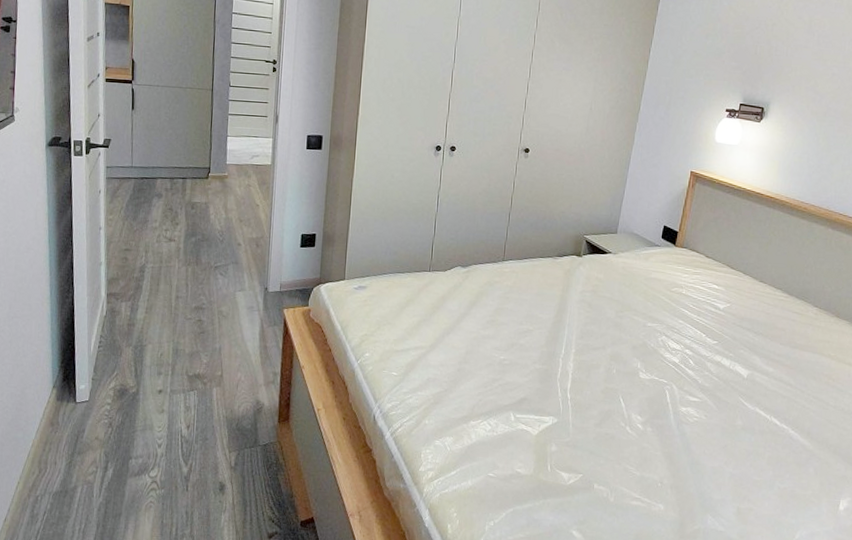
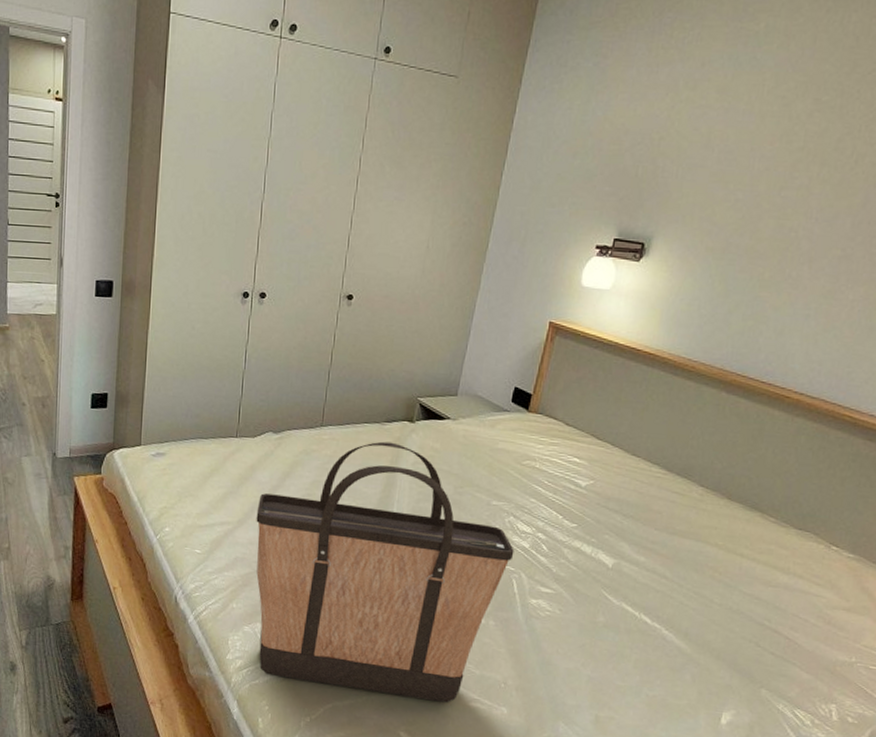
shopping bag: none [446,273,667,503] -> present [256,441,514,703]

